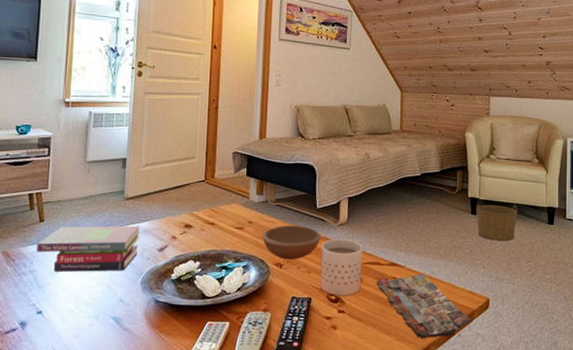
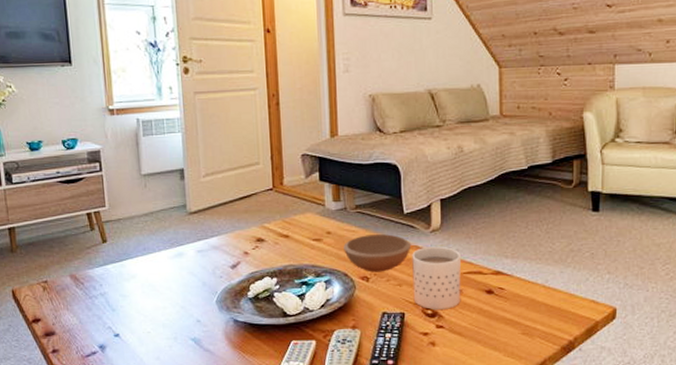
books: present [37,225,140,272] -> none [103,242,210,294]
magazine: present [376,273,473,338] -> none [478,281,596,353]
basket: present [476,204,517,241] -> none [598,197,651,241]

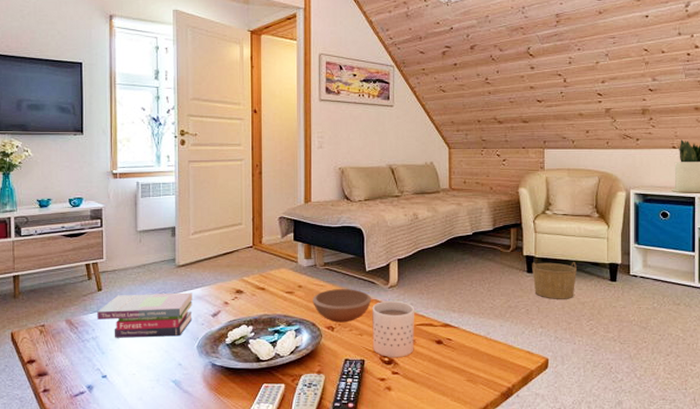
books: none [103,242,210,294] -> present [97,292,193,338]
basket: none [598,197,651,241] -> present [532,262,577,299]

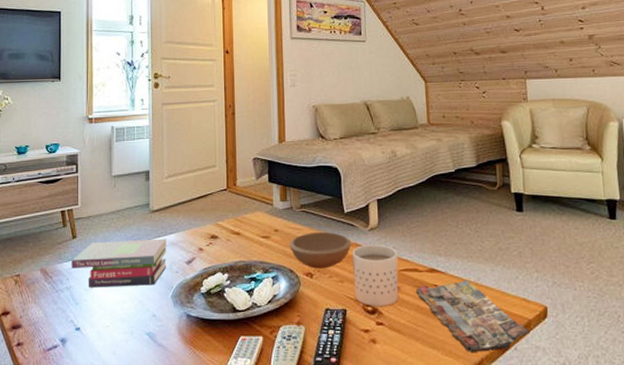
magazine: none [429,334,531,398] -> present [415,279,530,352]
basket: present [532,262,577,299] -> none [521,199,572,240]

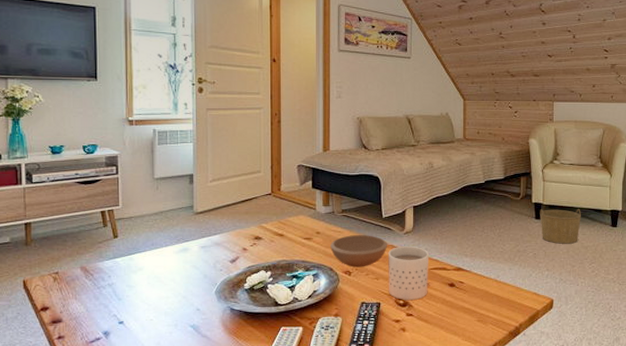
books: present [71,238,167,288] -> none [113,239,211,284]
magazine: present [415,279,530,352] -> none [443,277,537,337]
basket: none [521,199,572,240] -> present [540,209,581,244]

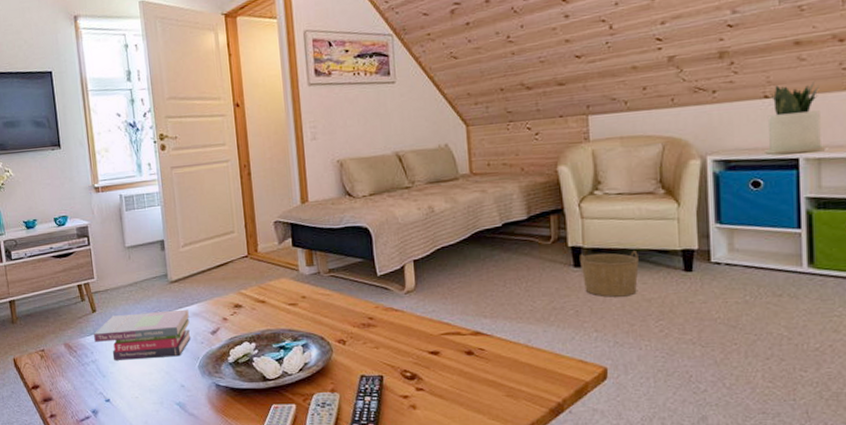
books: none [113,239,211,284] -> present [94,309,191,361]
bowl: present [330,235,388,268] -> none [319,297,387,335]
mug: present [388,246,430,300] -> none [387,307,440,372]

